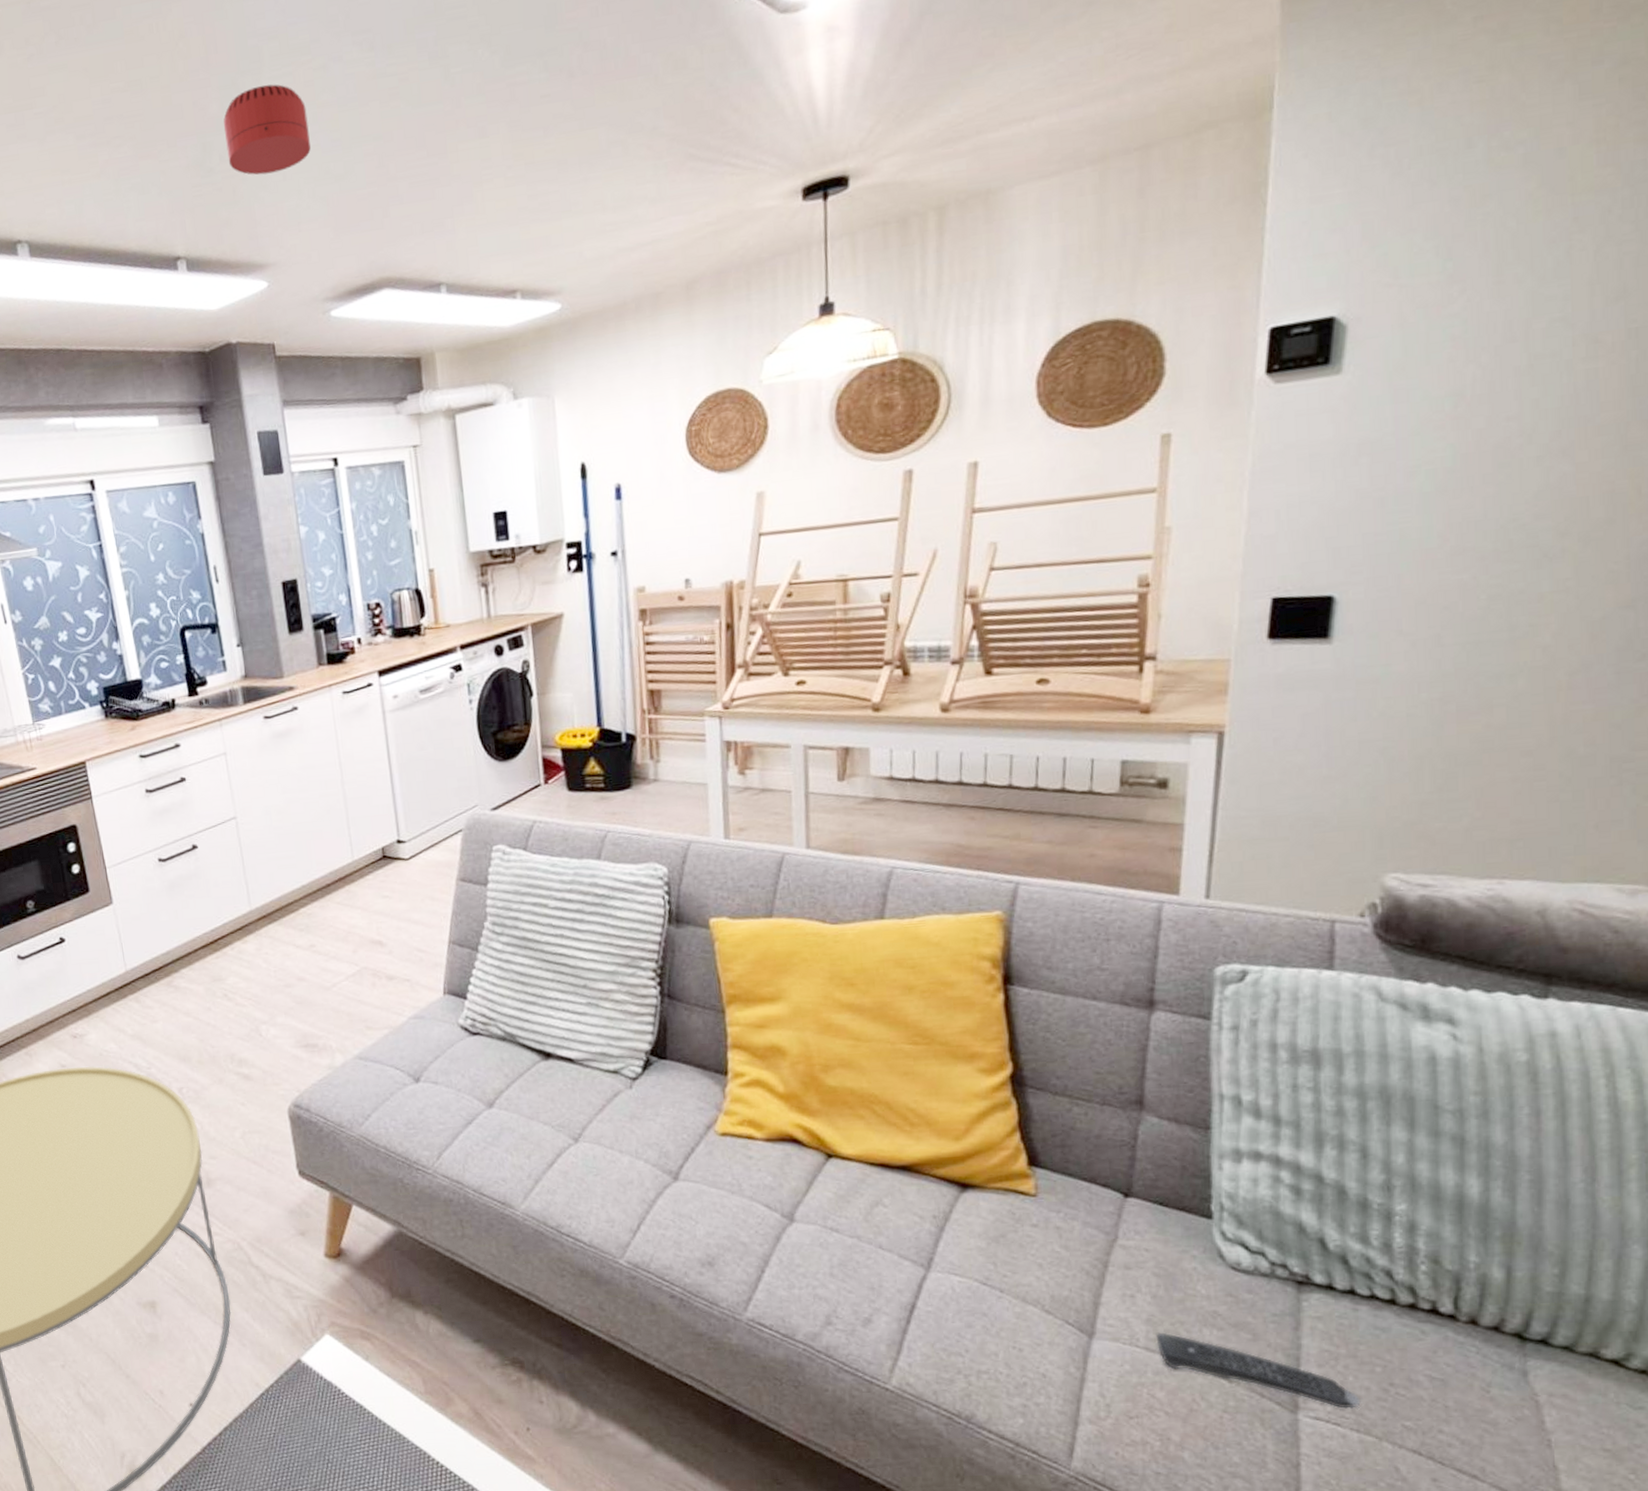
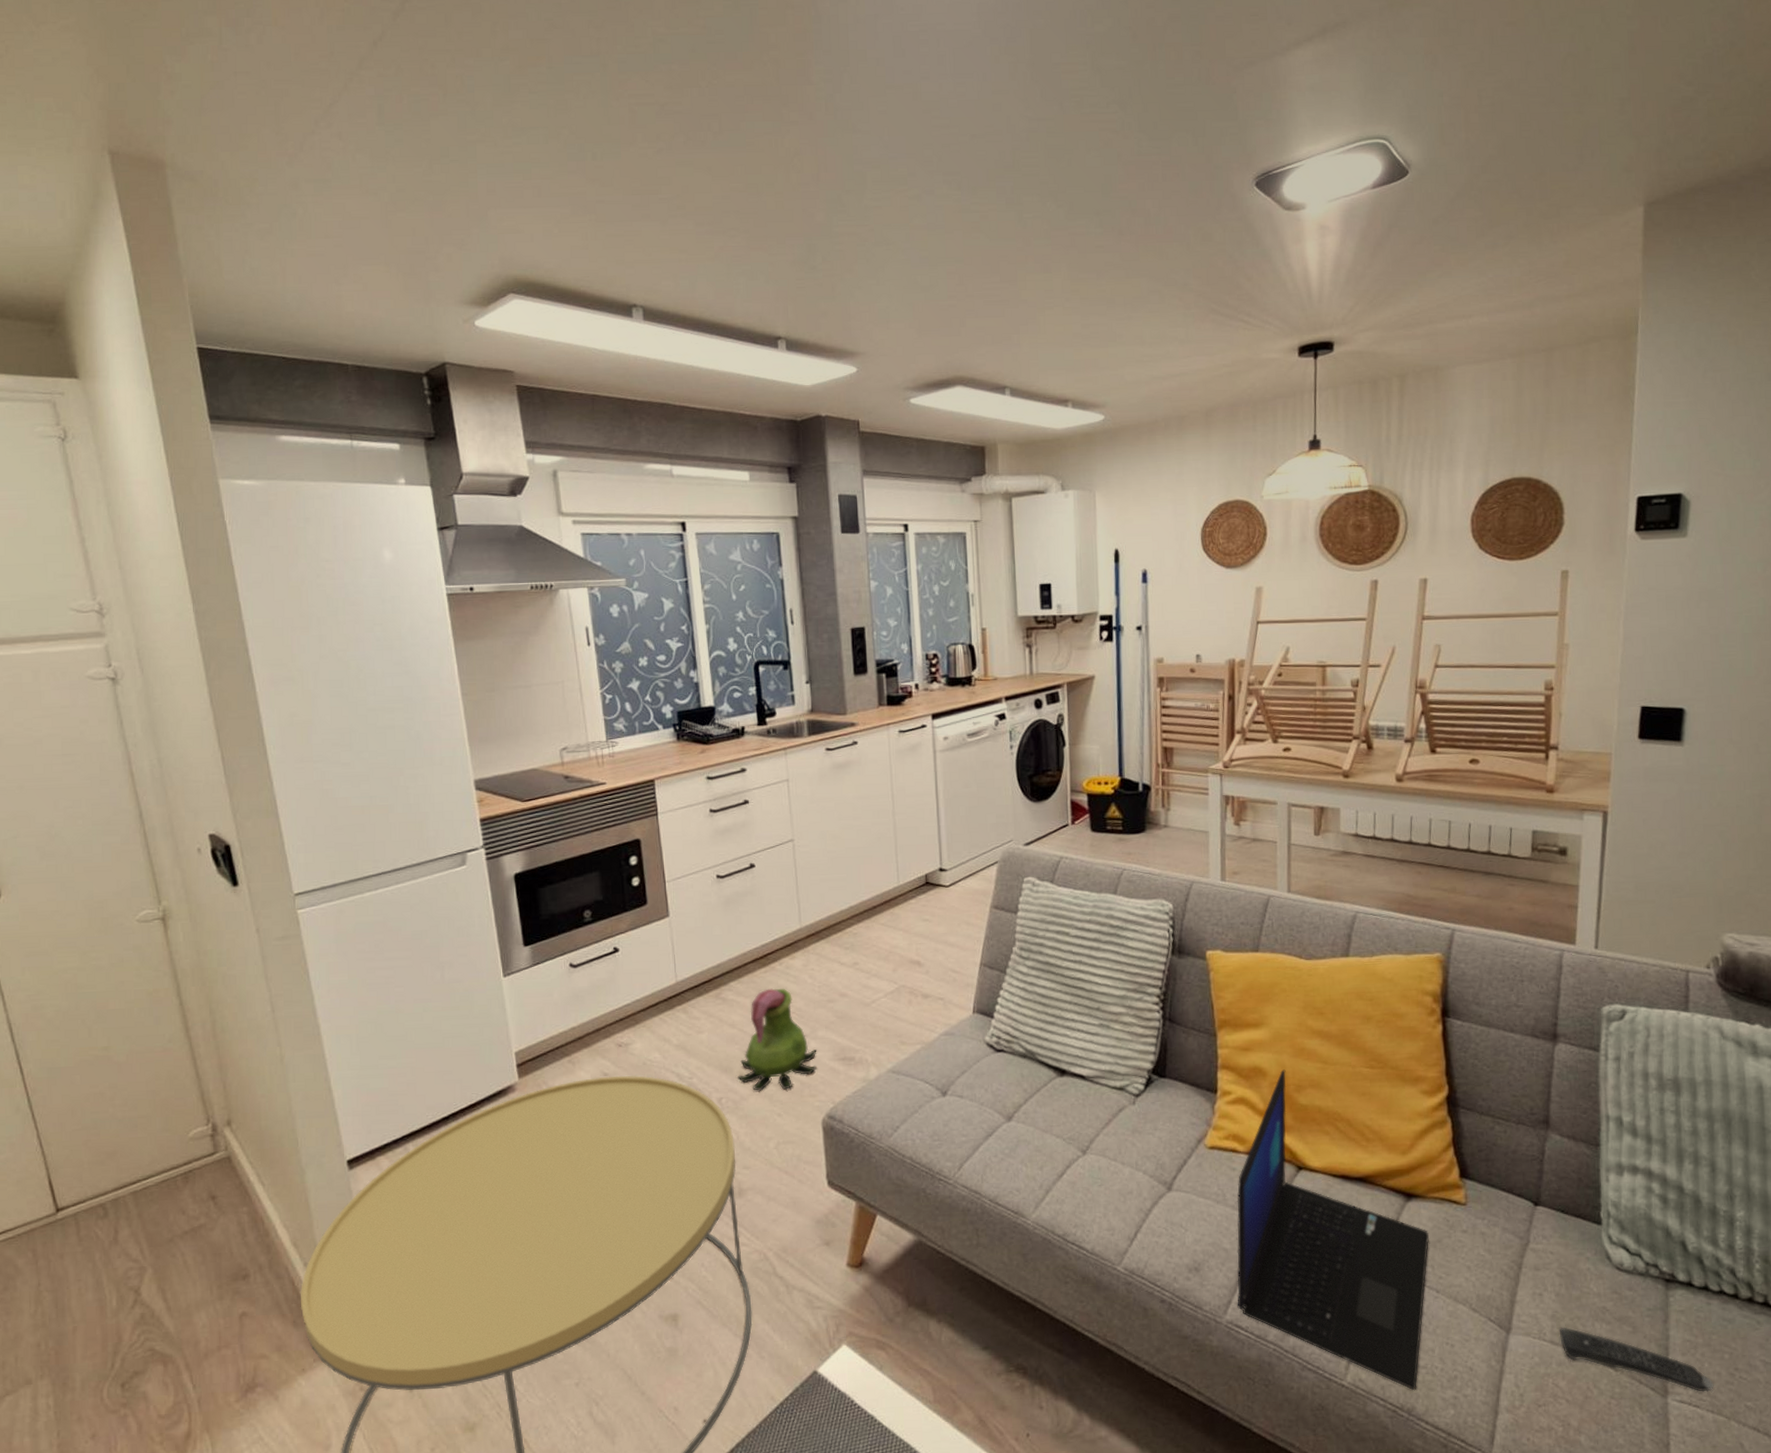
decorative plant: none [197,974,279,1080] -> present [738,988,818,1091]
smoke detector: present [223,84,311,175] -> none [827,204,902,278]
laptop: none [755,1048,991,1397] -> present [1237,1069,1430,1391]

